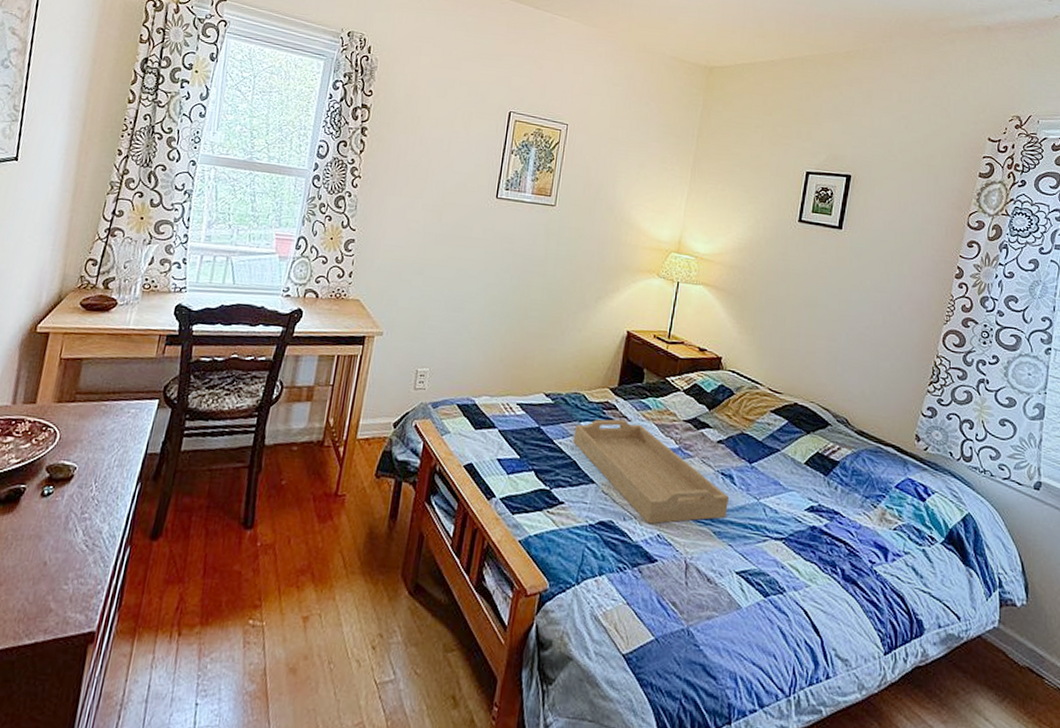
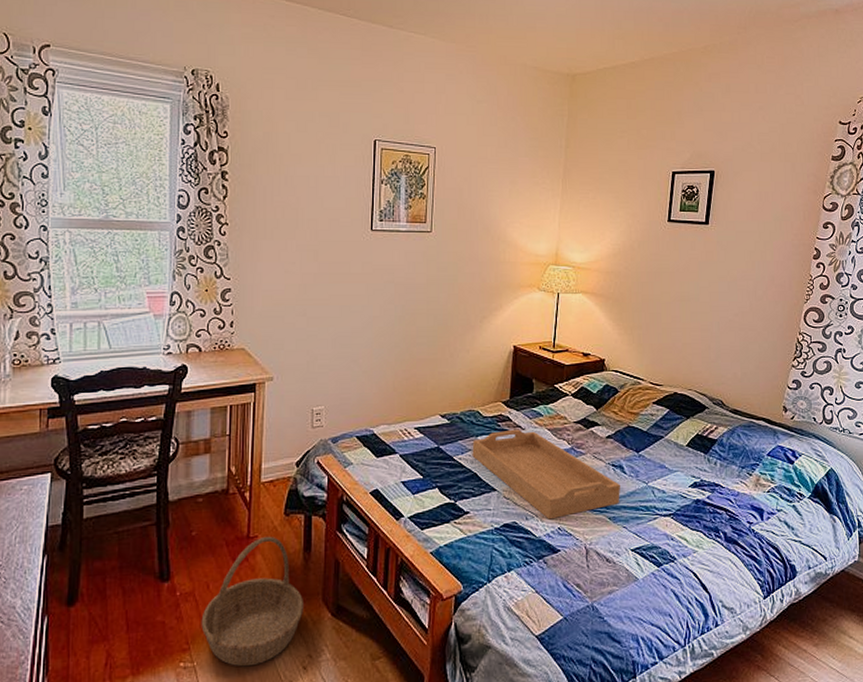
basket: none [276,496,382,636] -> present [201,536,303,667]

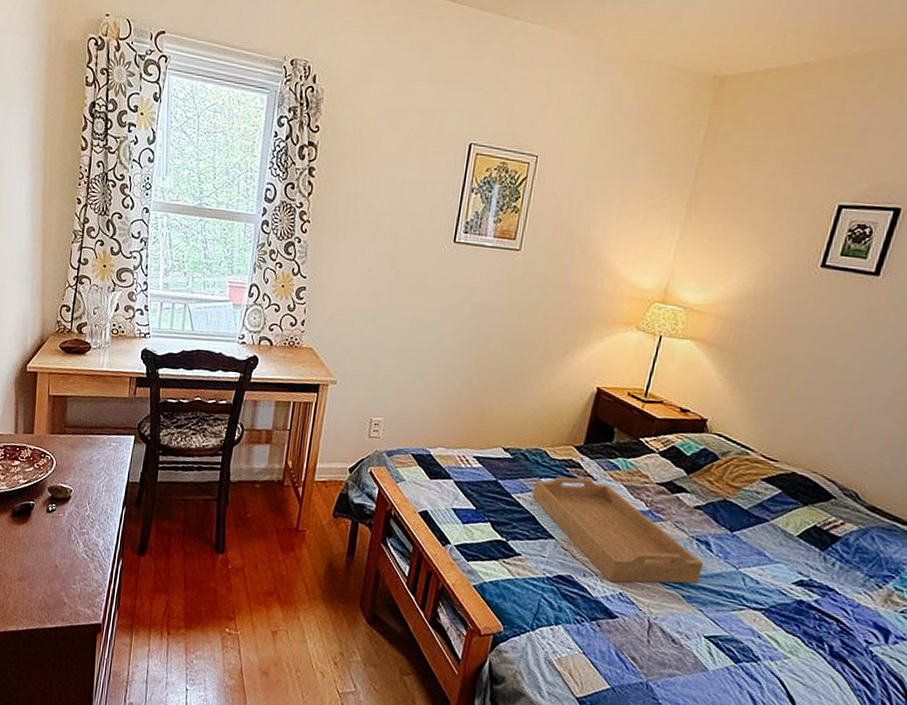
basket: present [201,536,303,667] -> none [247,532,342,649]

